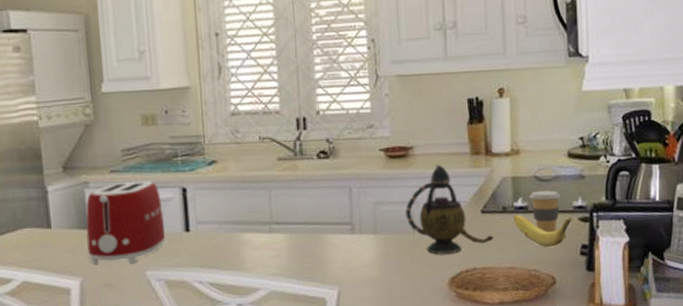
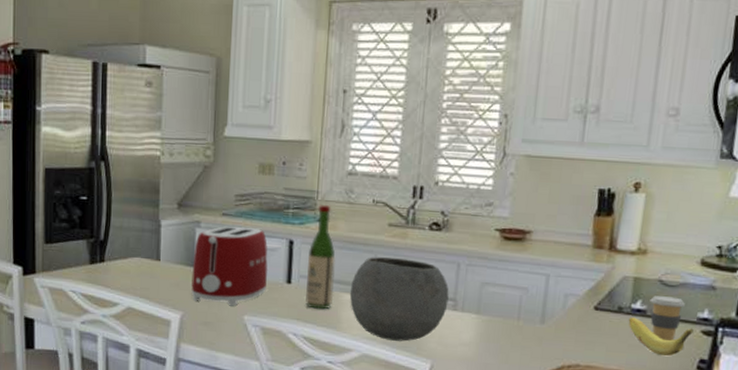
wine bottle: none [203,148,234,254] -> present [305,205,335,309]
bowl: none [249,190,346,274] -> present [349,256,449,342]
teapot: present [405,164,493,254] -> none [512,252,603,346]

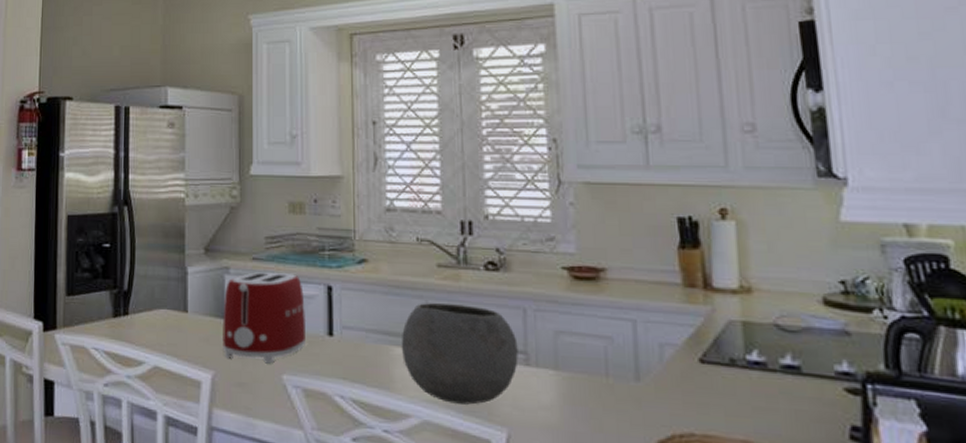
wine bottle: present [305,205,335,309] -> none [350,245,383,366]
banana: present [628,317,694,357] -> none [745,371,834,423]
coffee cup: present [650,296,685,342] -> none [768,344,815,403]

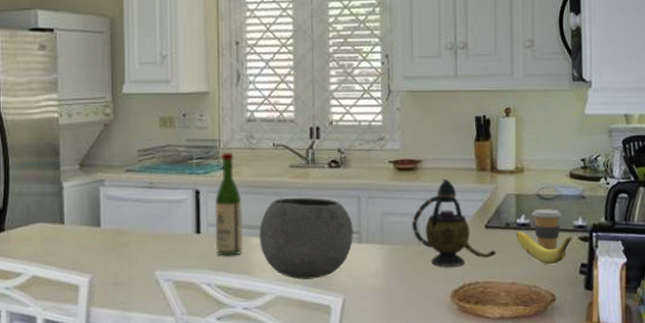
toaster: present [223,271,305,364] -> none [98,181,176,263]
wine bottle: none [350,245,383,366] -> present [216,153,244,256]
teapot: none [596,293,718,410] -> present [412,178,496,267]
banana: none [745,371,834,423] -> present [516,231,572,265]
coffee cup: none [768,344,815,403] -> present [532,209,562,251]

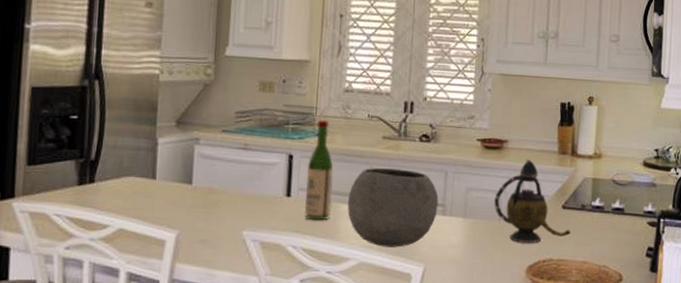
banana: present [516,231,572,265] -> none [590,213,642,247]
coffee cup: present [532,209,562,251] -> none [606,194,633,233]

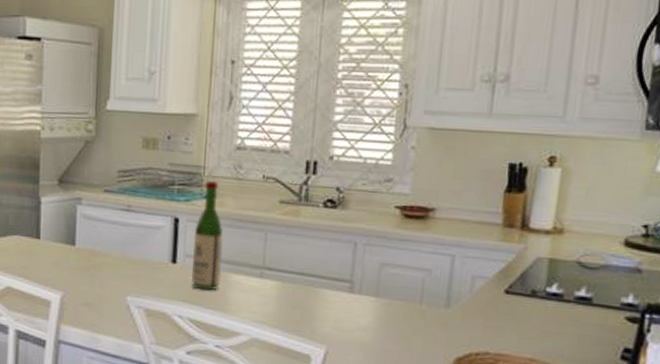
bowl: present [347,167,439,247] -> none [238,235,345,325]
teapot: present [494,159,571,243] -> none [414,231,515,332]

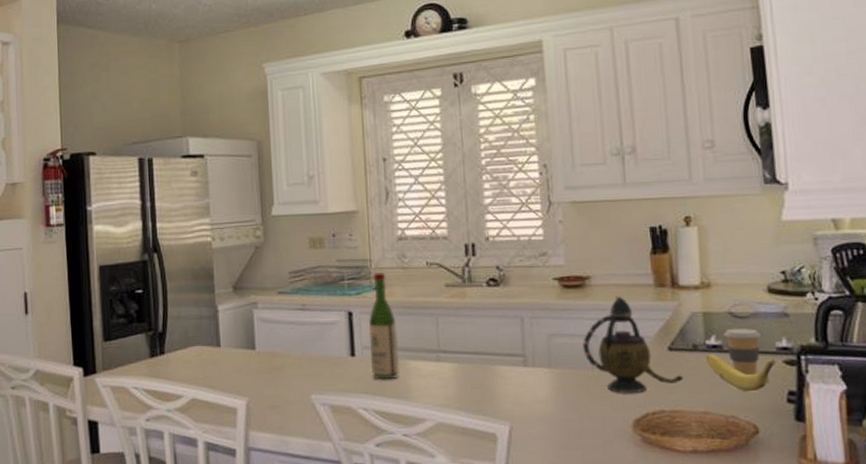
teapot: none [414,231,515,332] -> present [583,296,683,393]
banana: none [543,302,617,345] -> present [705,354,775,392]
coffee cup: none [567,278,607,329] -> present [724,328,761,376]

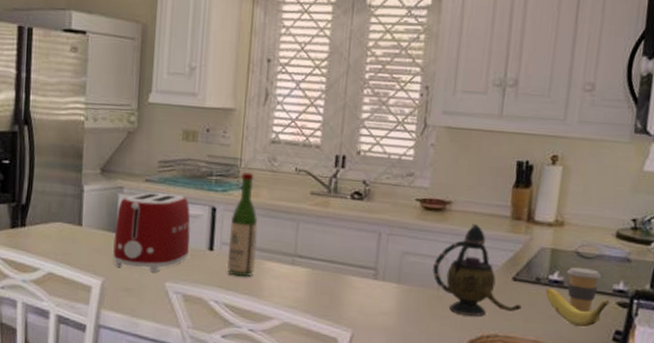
toaster: none [253,303,331,386] -> present [113,192,191,273]

